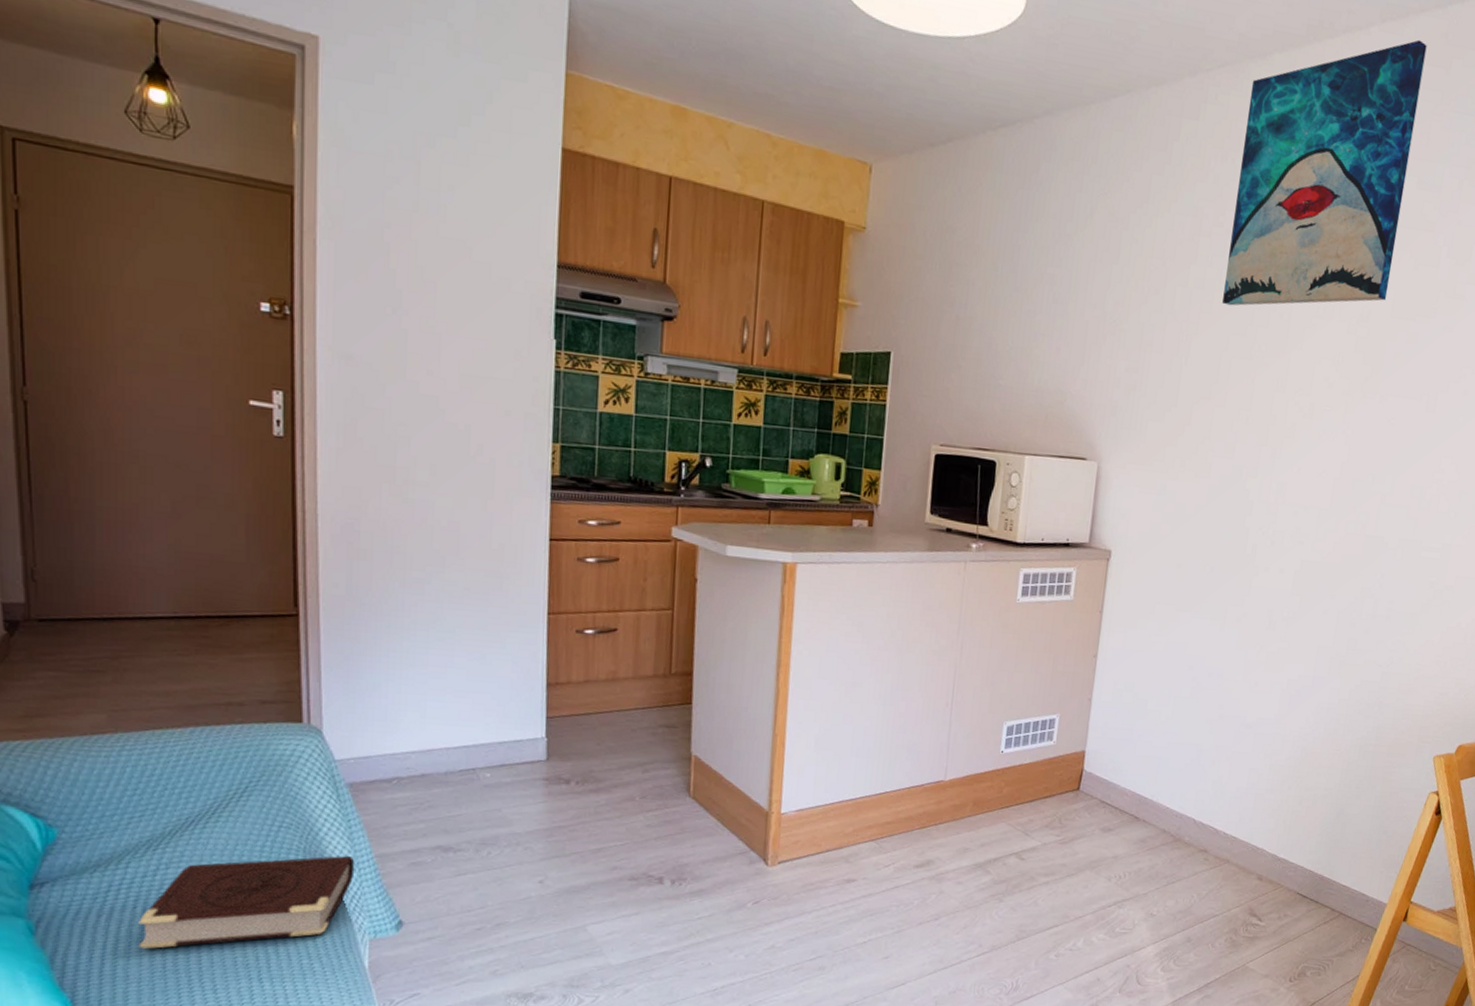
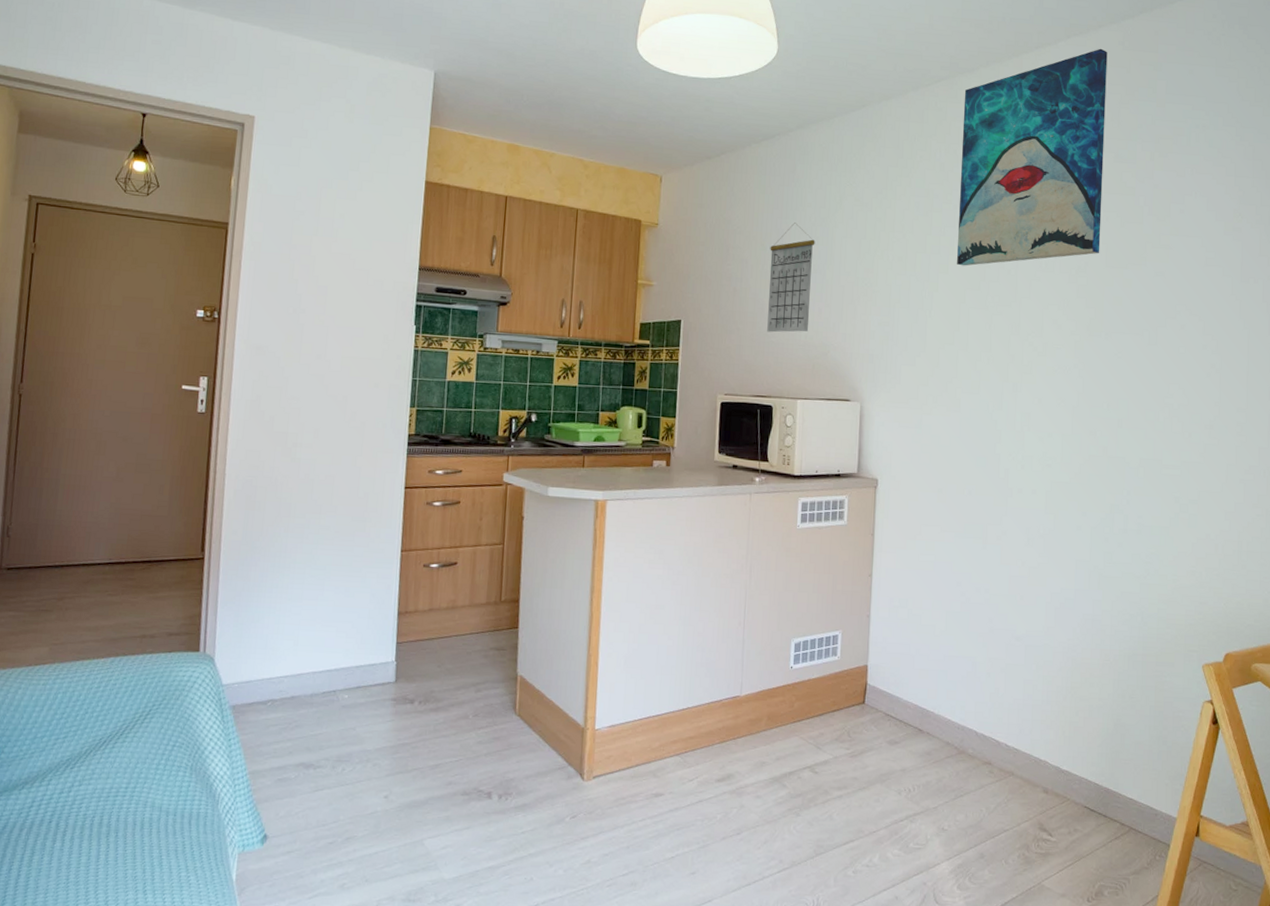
book: present [138,855,355,949] -> none [49,772,232,861]
calendar: none [994,238,1058,375] -> present [767,222,815,333]

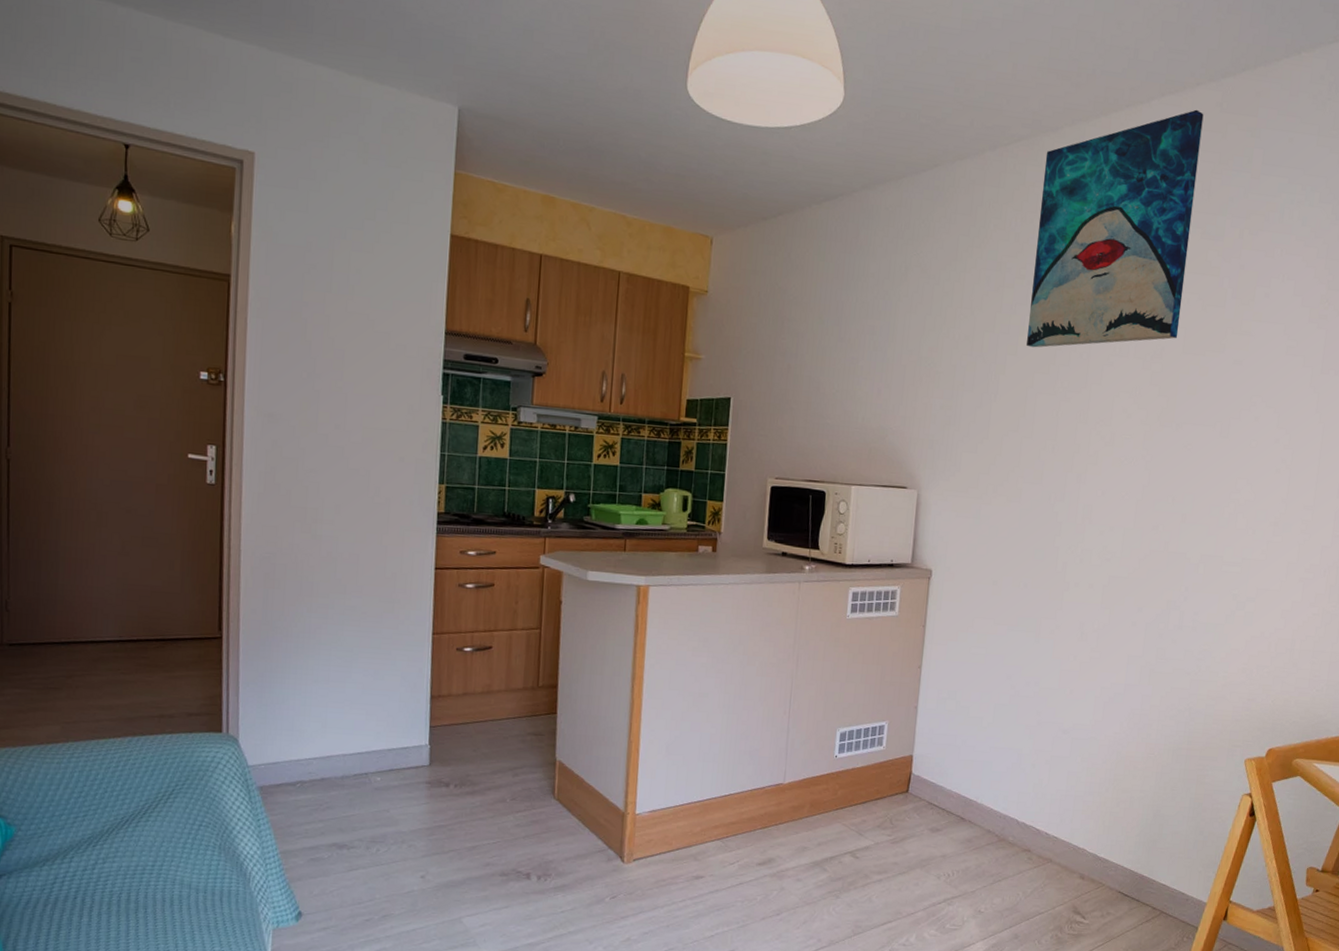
calendar: present [767,222,815,333] -> none [822,294,877,414]

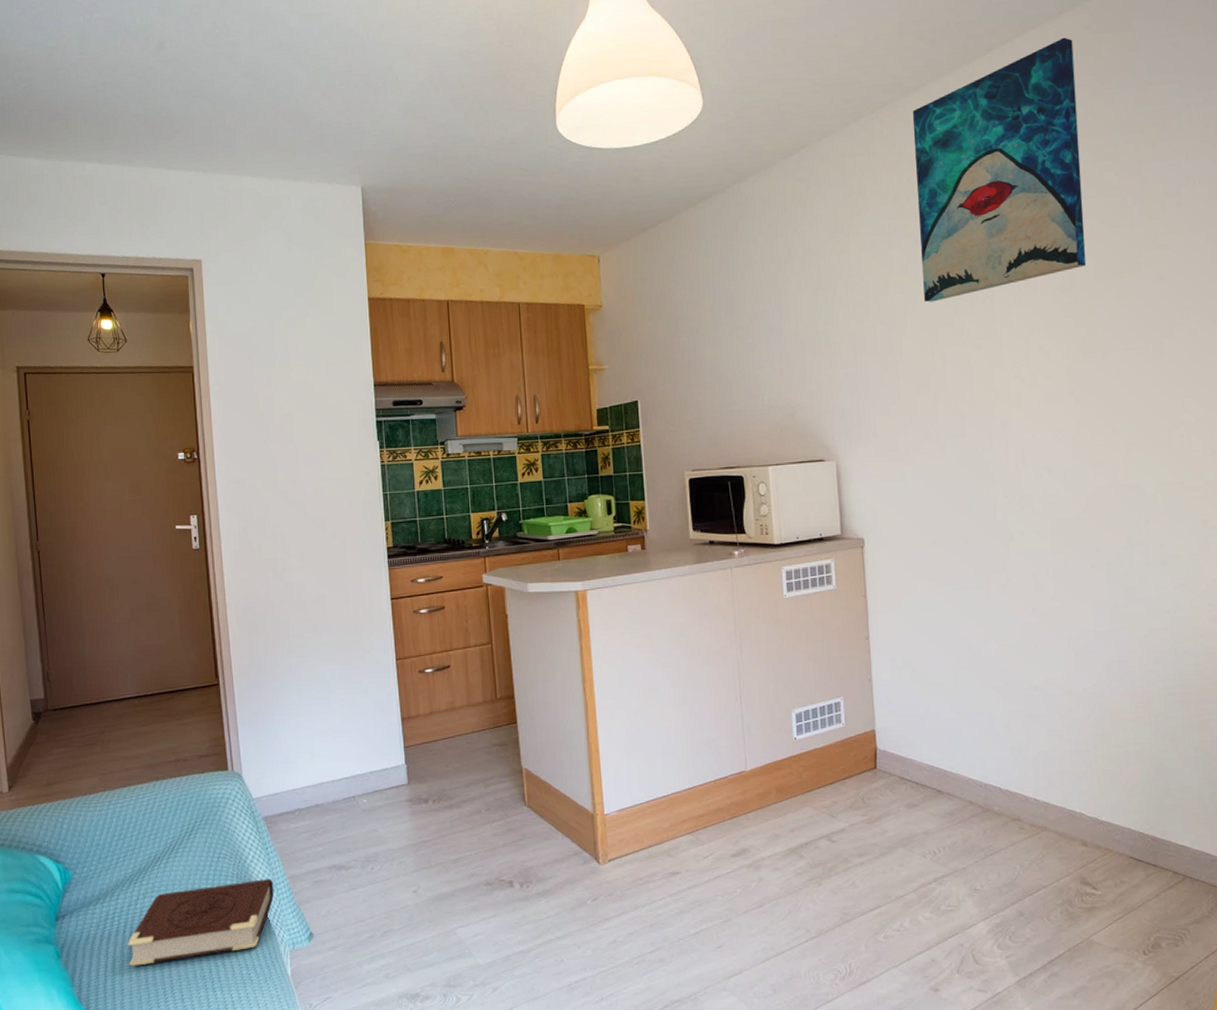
book: none [77,851,263,935] -> present [127,878,275,966]

